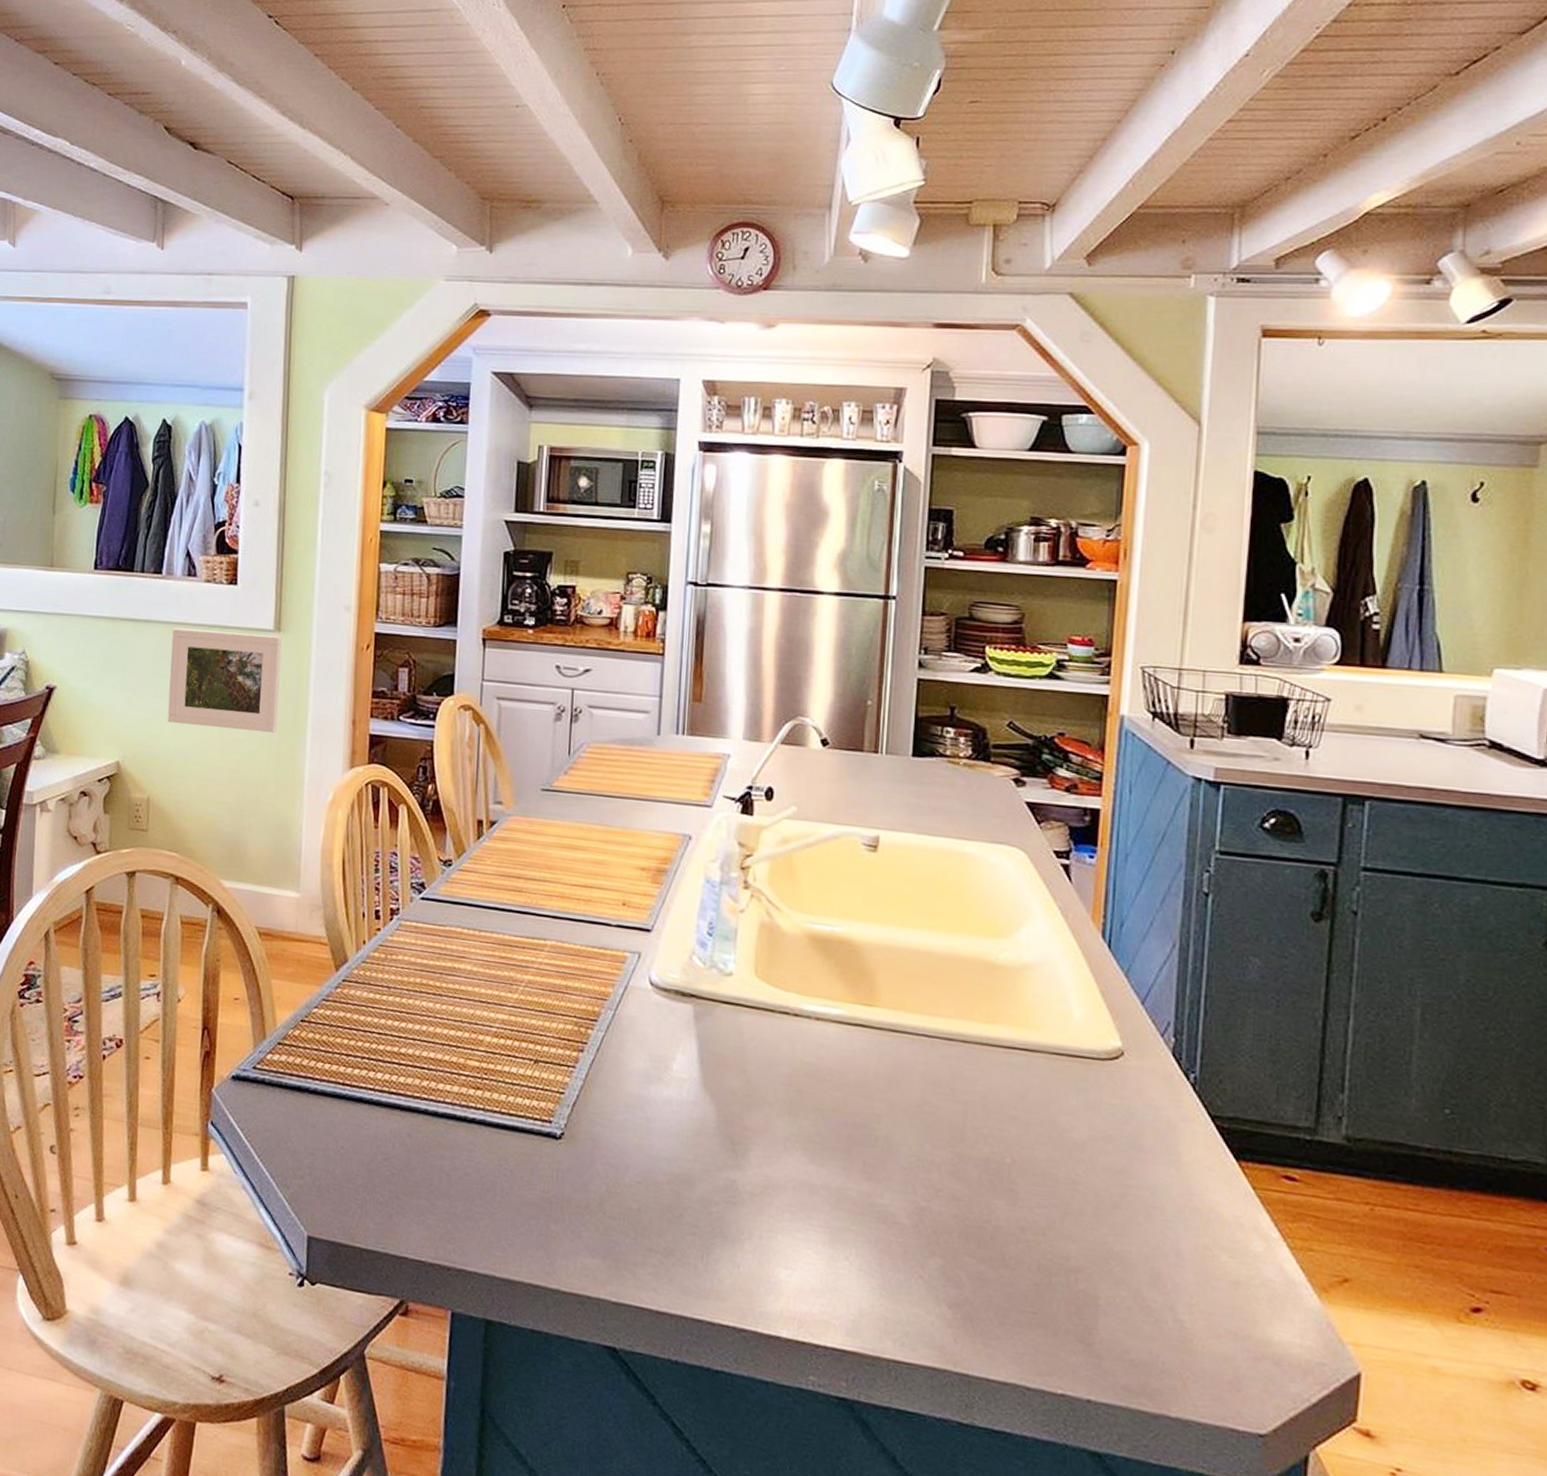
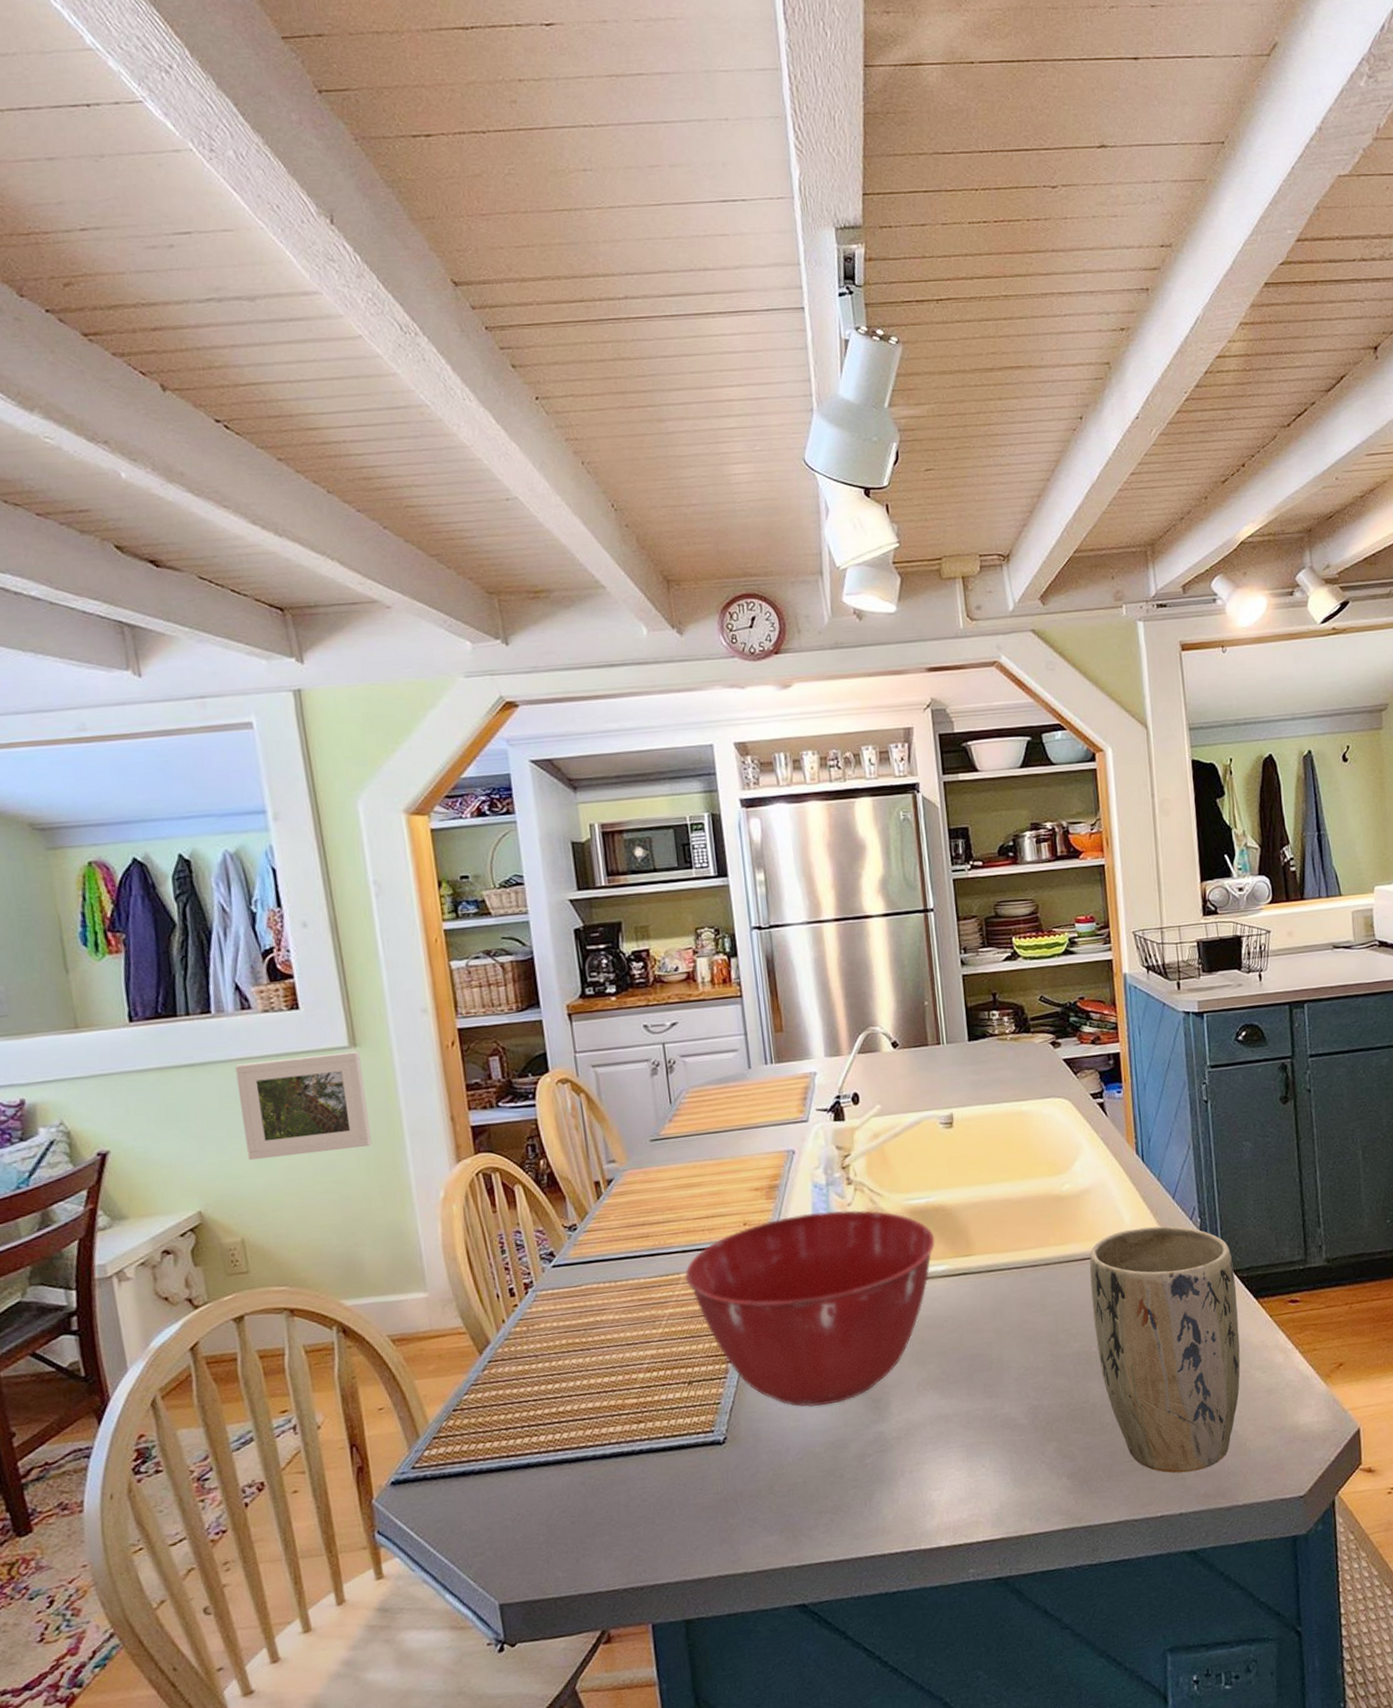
mixing bowl: none [552,907,834,1133] -> present [685,1210,935,1407]
plant pot: none [1012,1026,1212,1355] -> present [1089,1226,1241,1473]

